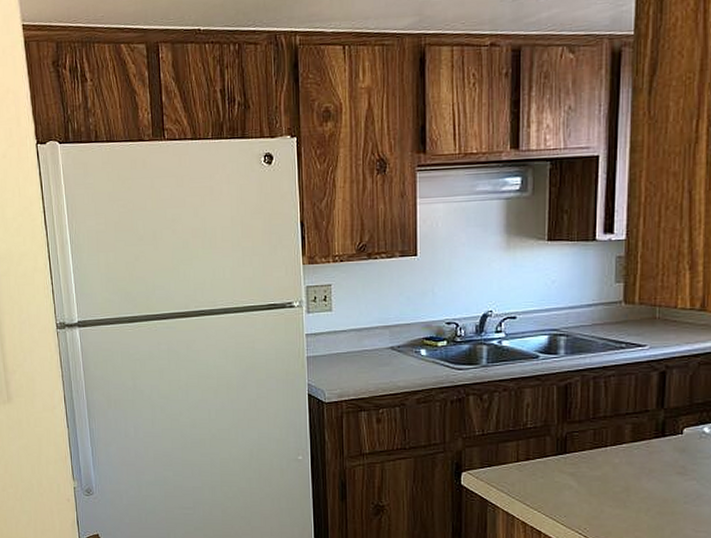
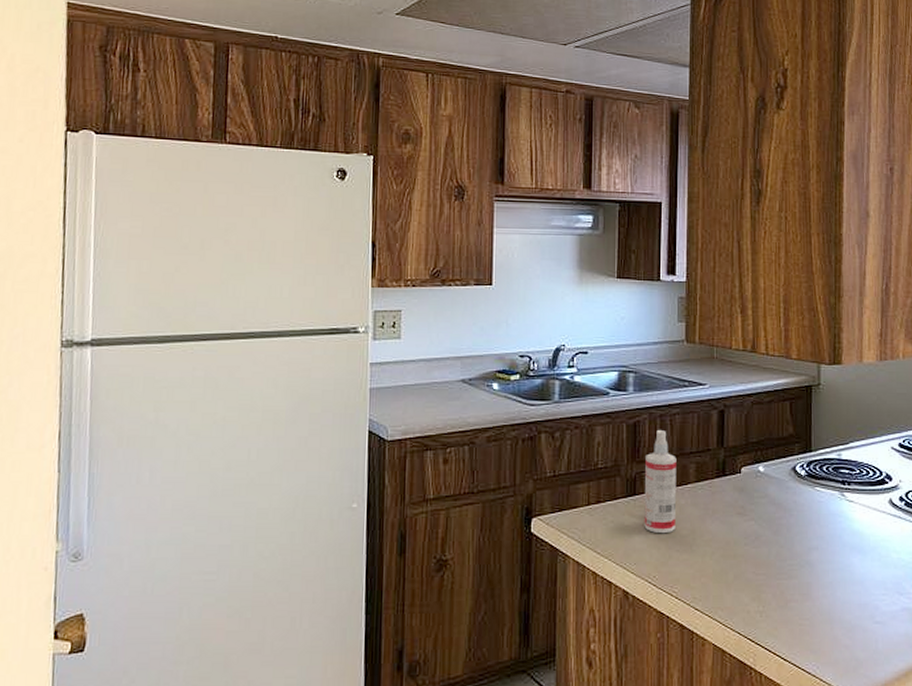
spray bottle: none [575,391,611,490] -> present [644,429,677,534]

